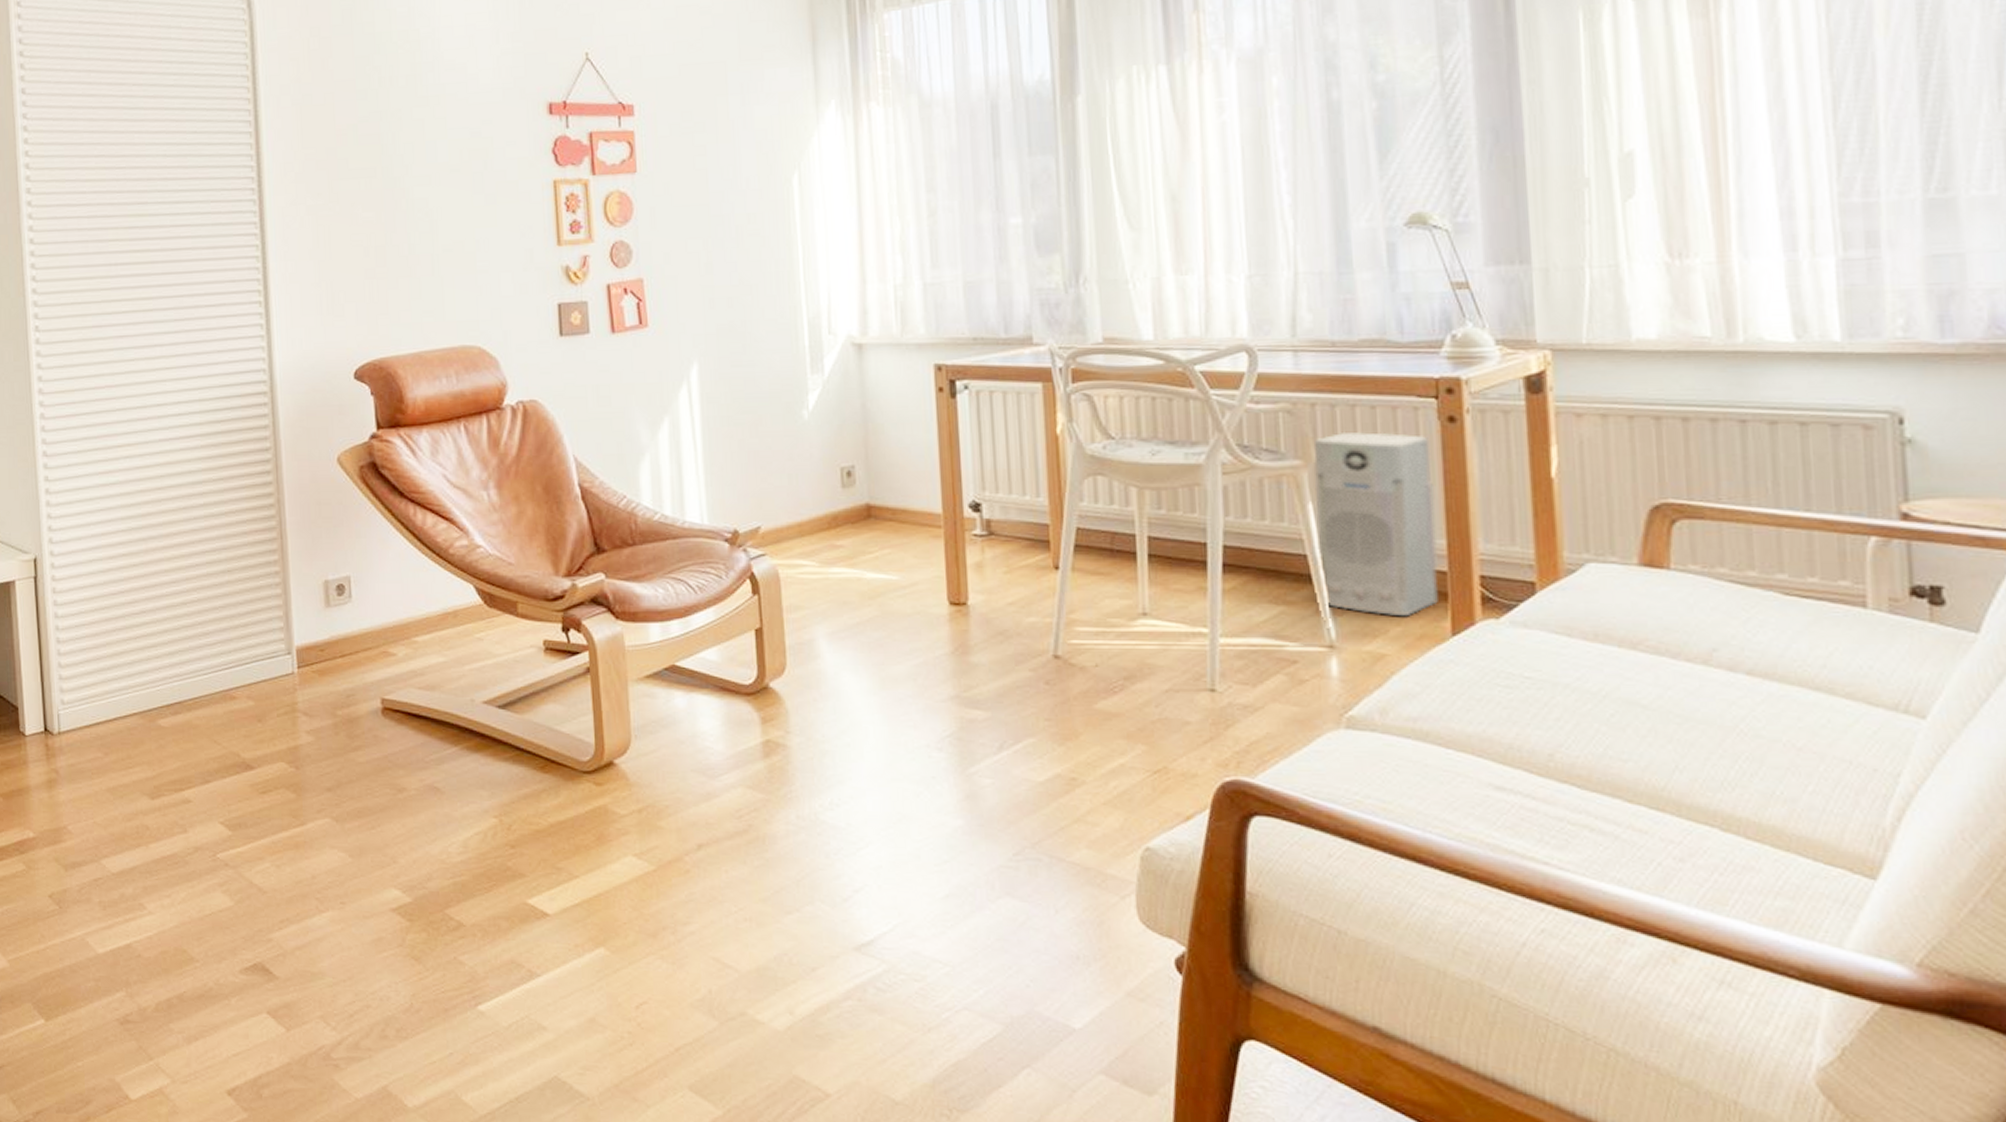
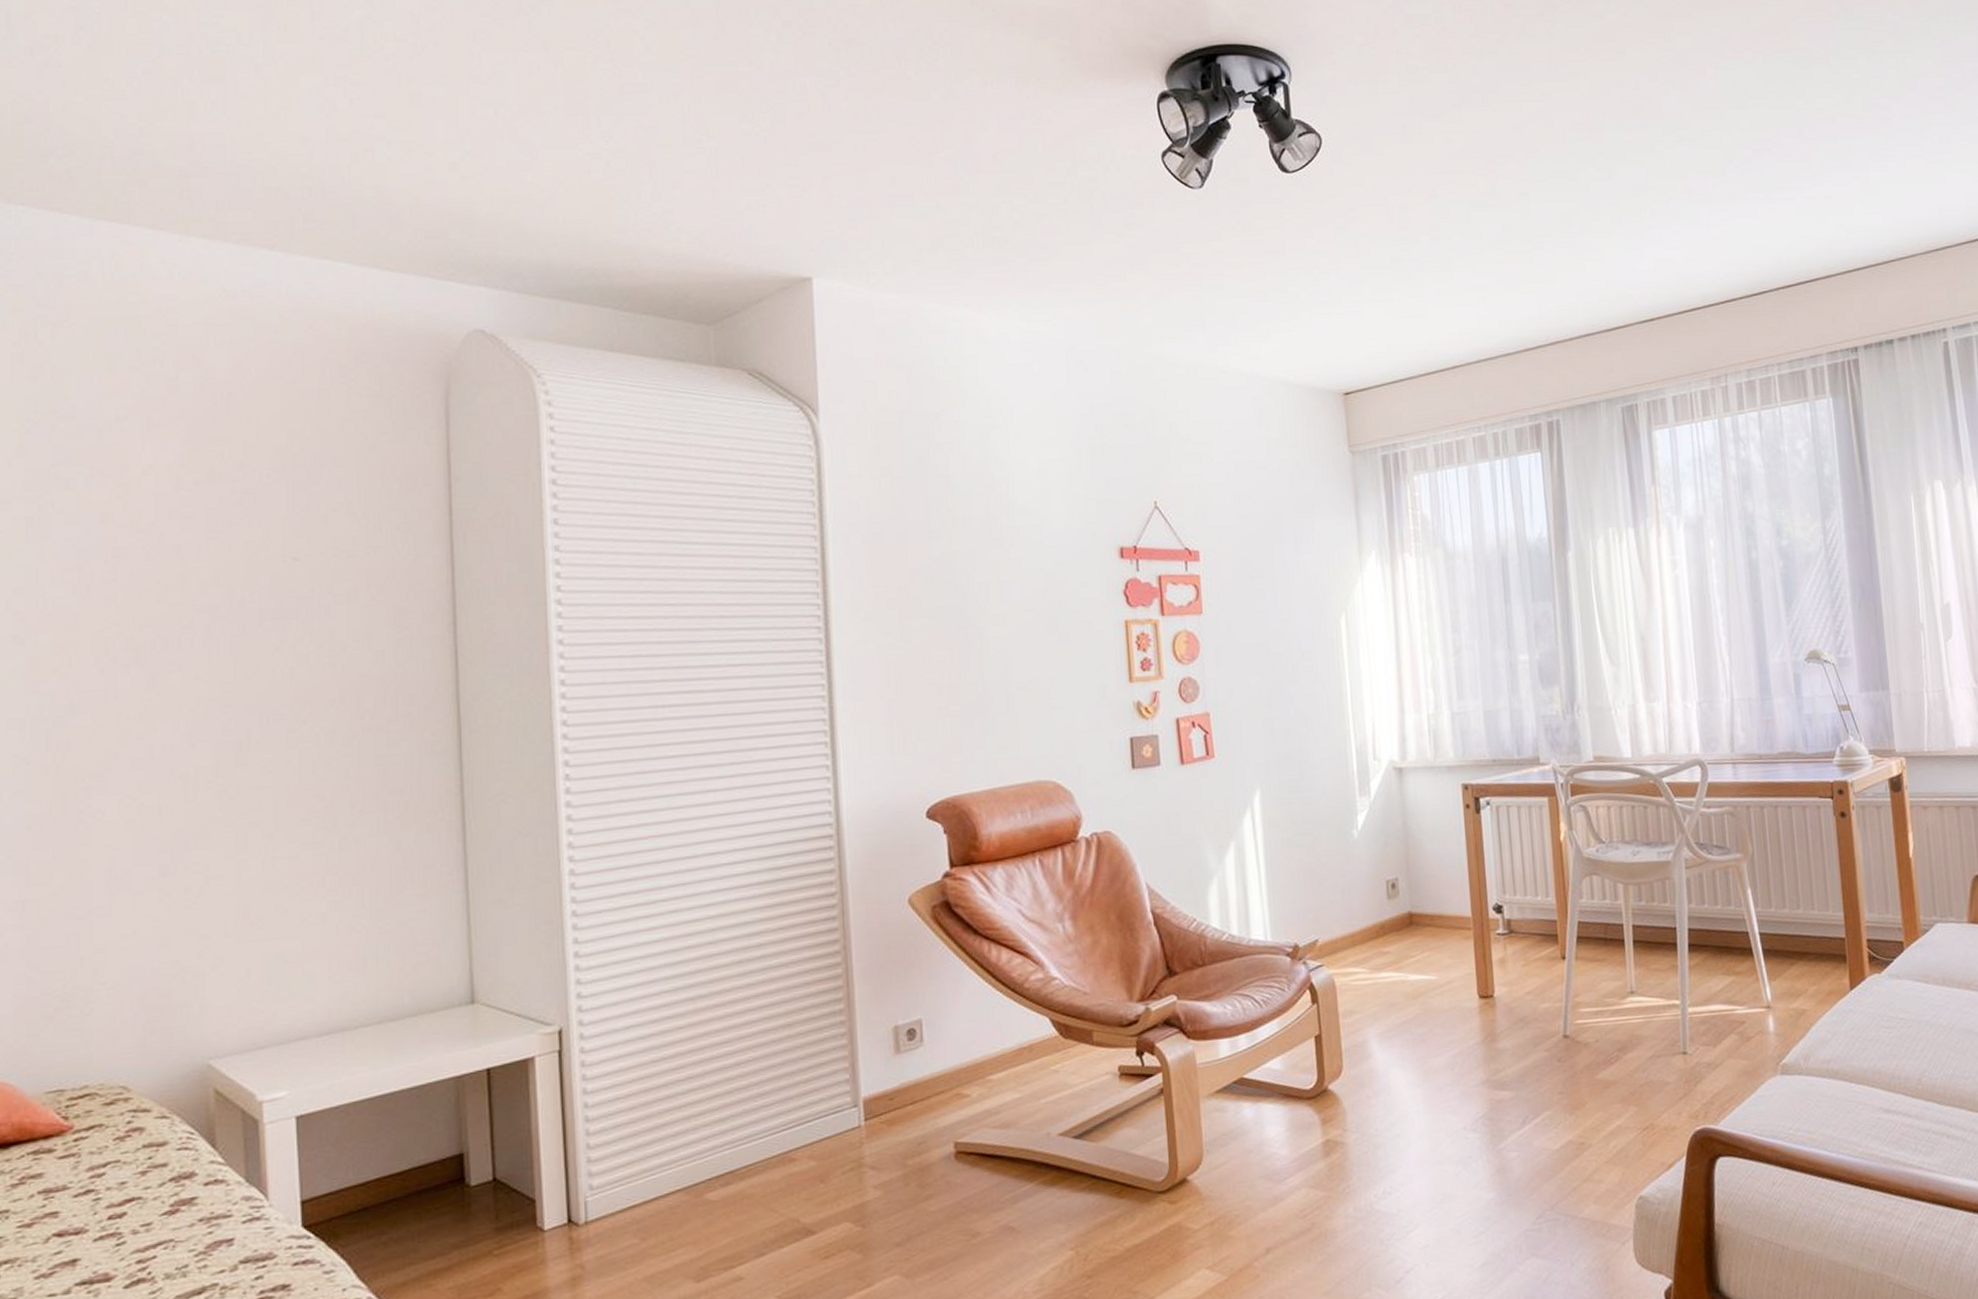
air purifier: present [1313,431,1438,617] -> none [1749,827,1840,978]

